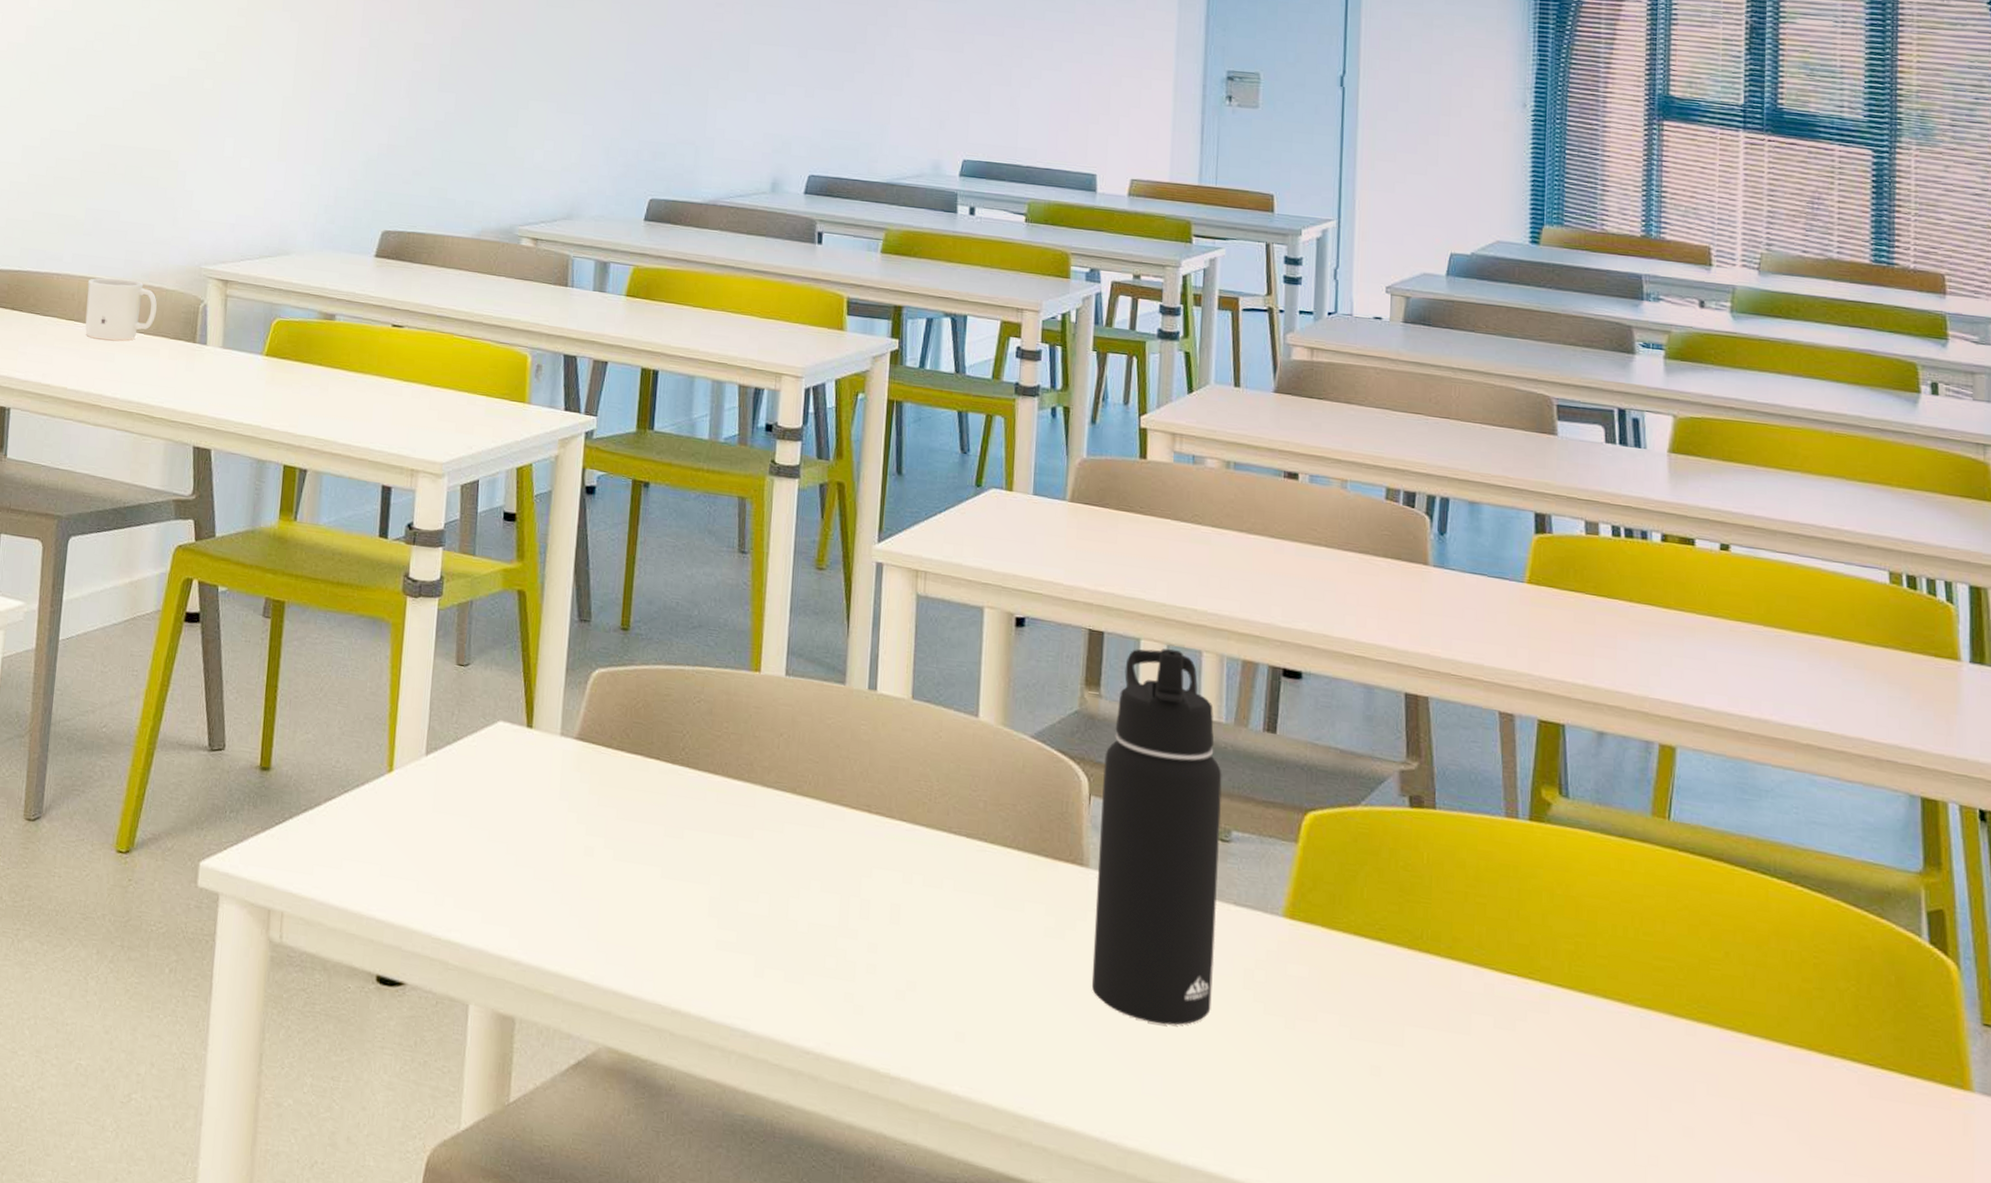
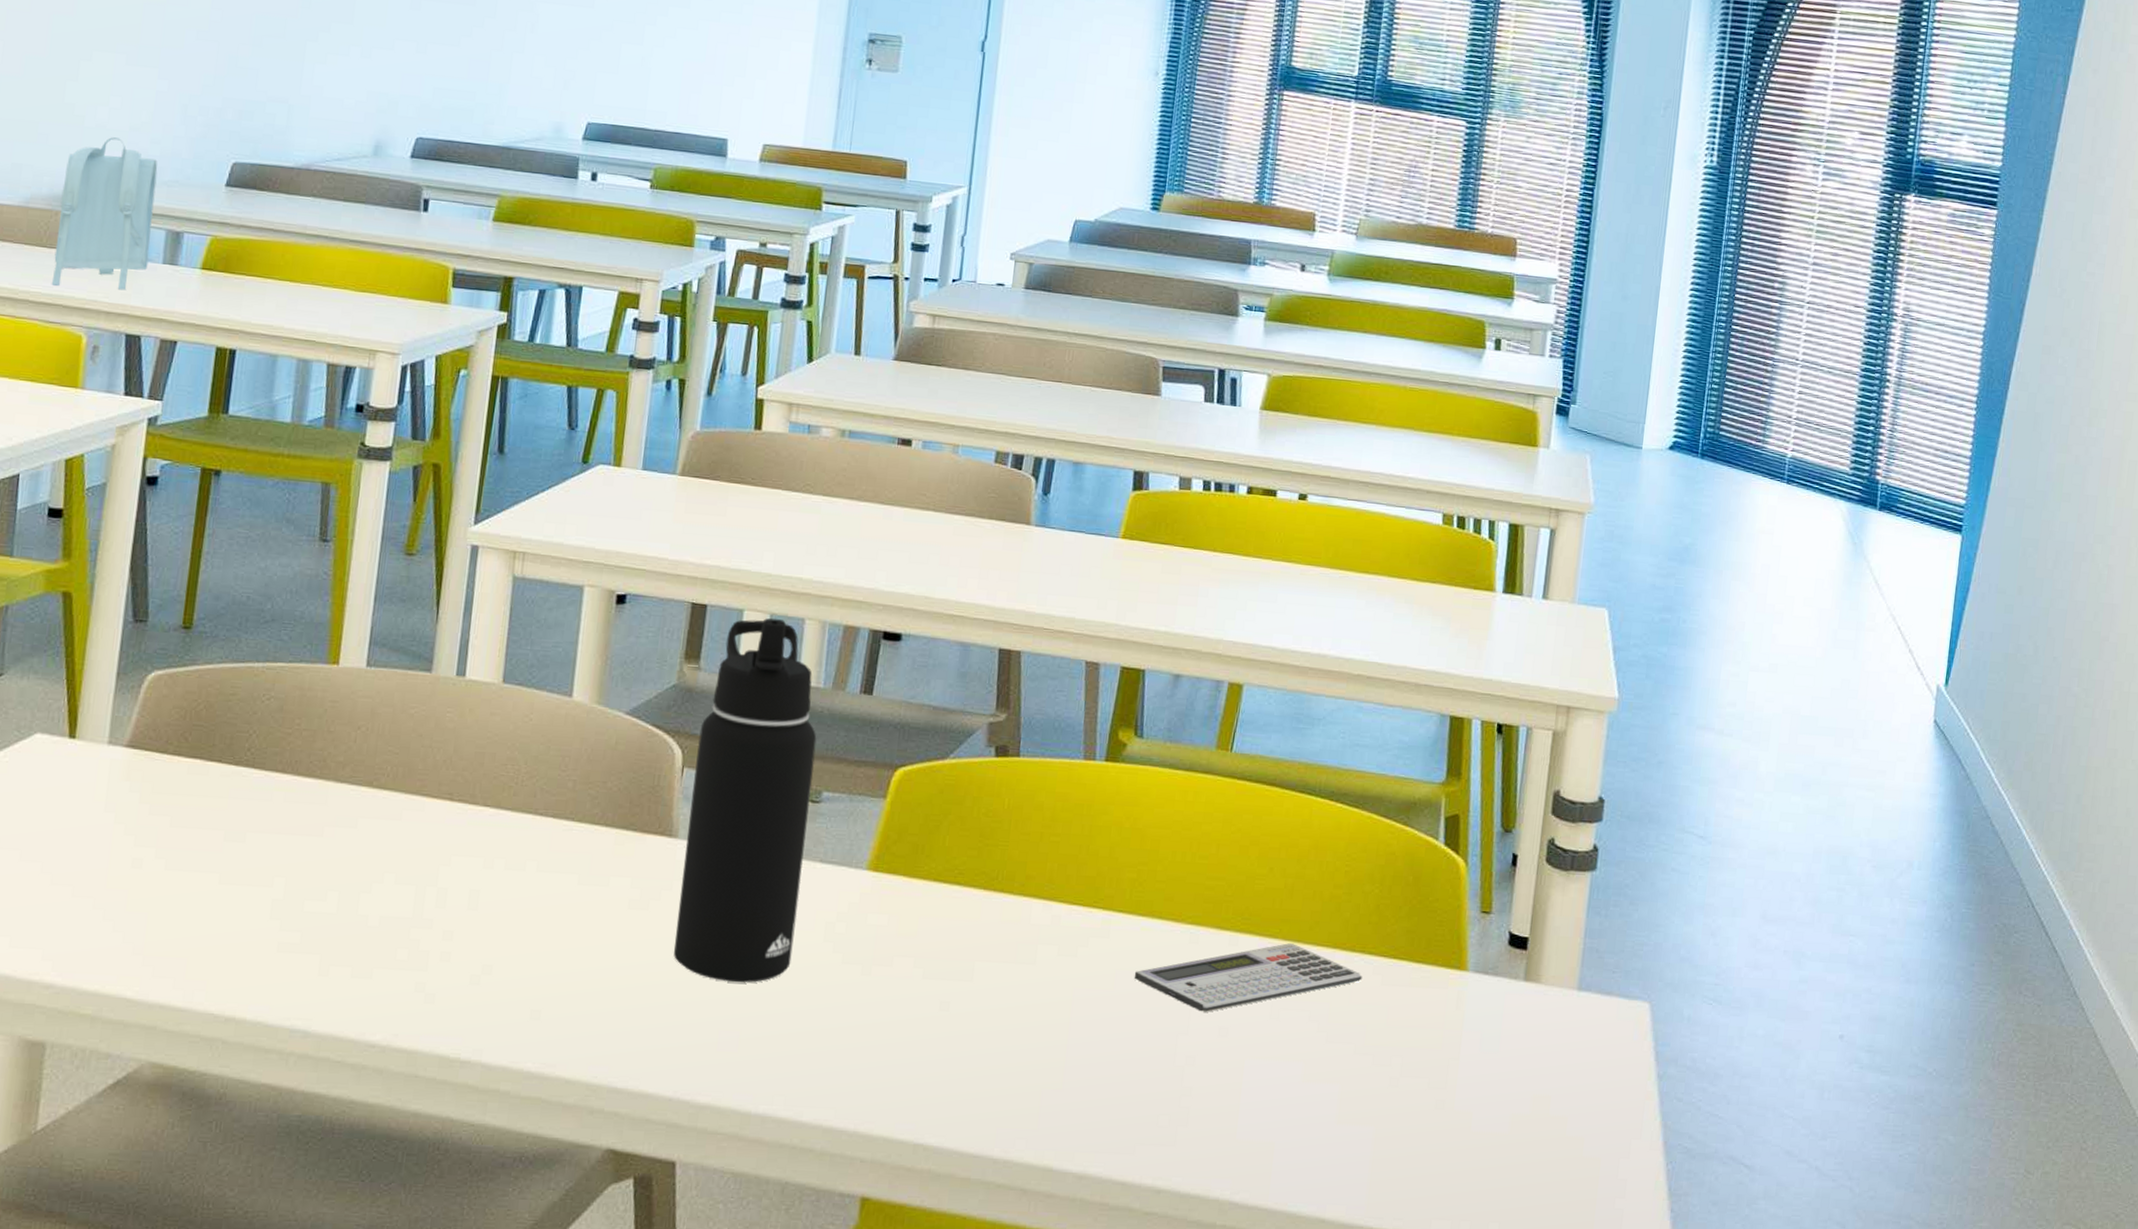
backpack: none [502,177,586,315] -> present [52,137,158,290]
calculator: none [1581,1038,1846,1108] -> present [1134,943,1362,1012]

